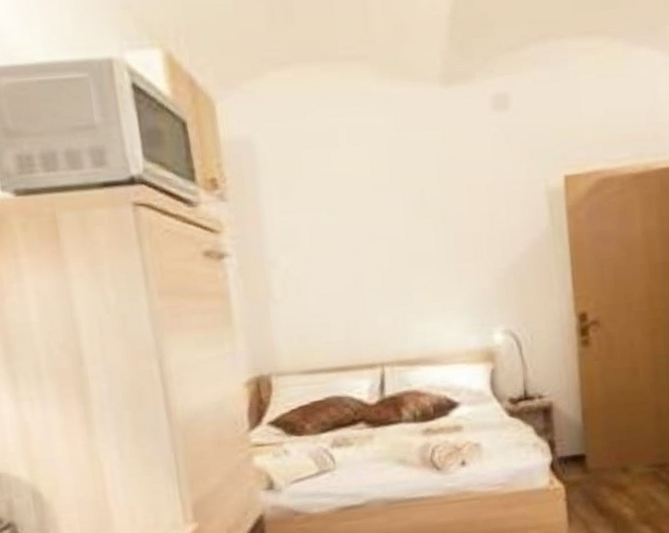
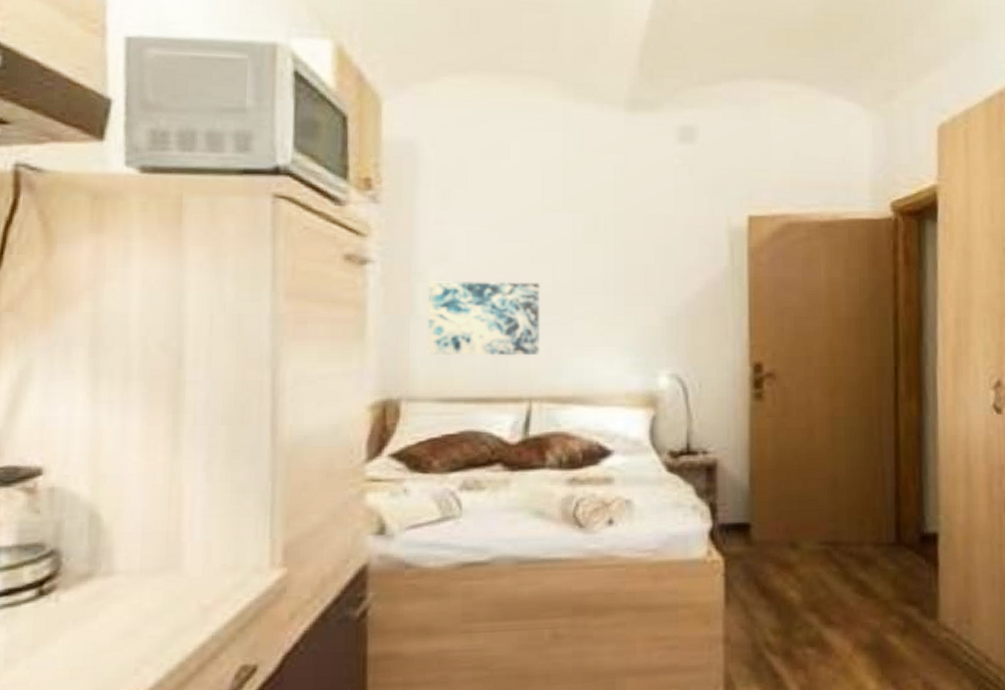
wall art: none [281,259,386,334] -> present [426,281,540,356]

